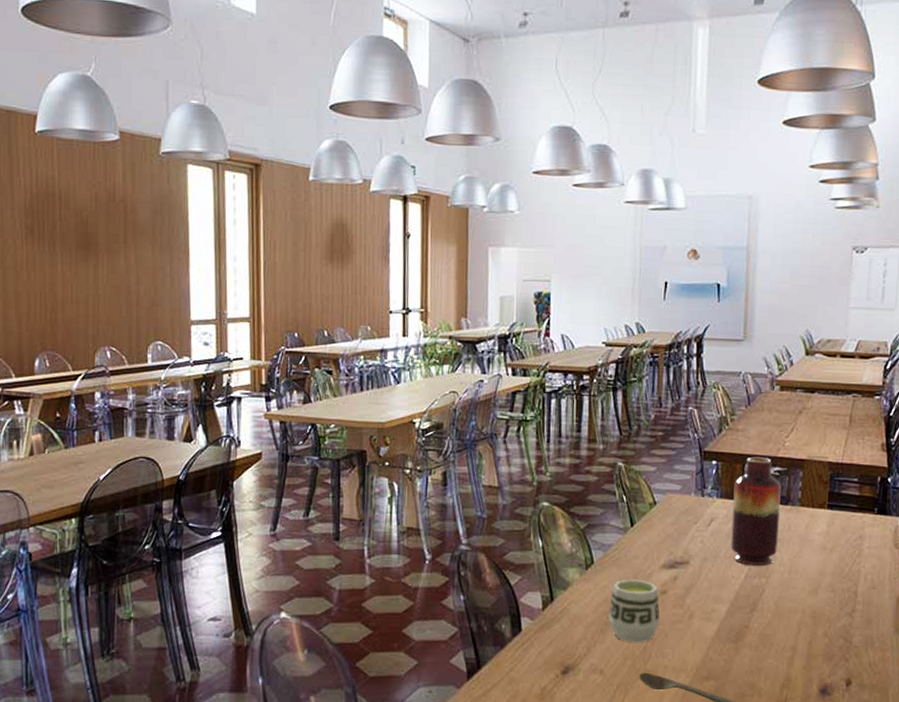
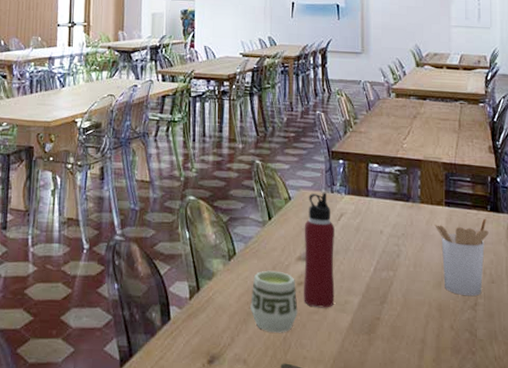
water bottle: none [667,496,704,617] -> present [304,192,335,308]
vase: present [730,457,781,566] -> none [359,157,402,259]
utensil holder: none [814,520,874,603] -> present [435,217,489,296]

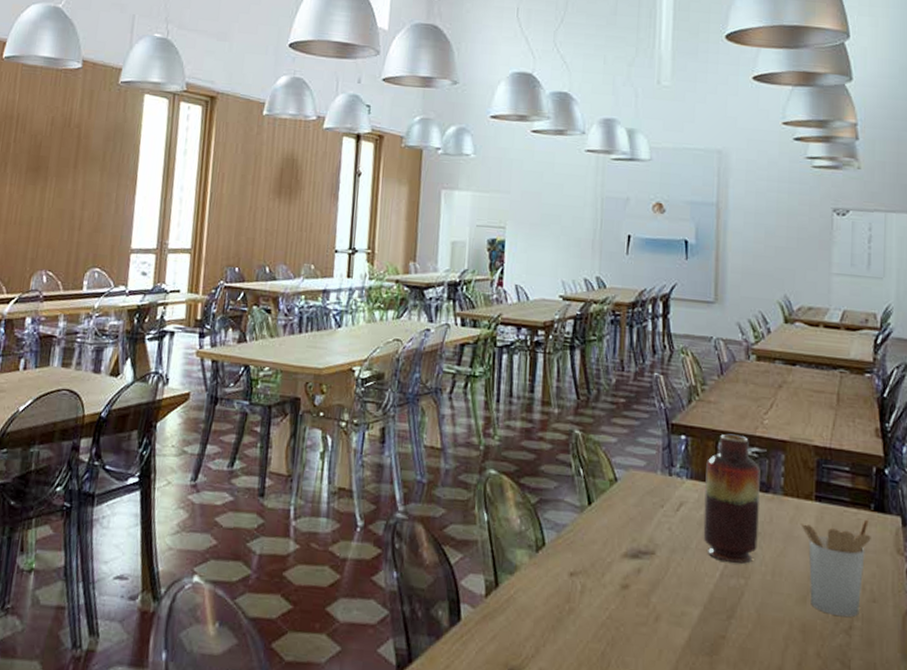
cup: present [250,270,298,333] -> none [561,567,621,647]
water bottle: present [304,192,335,308] -> none [629,474,672,620]
vase: none [359,157,402,259] -> present [703,434,761,564]

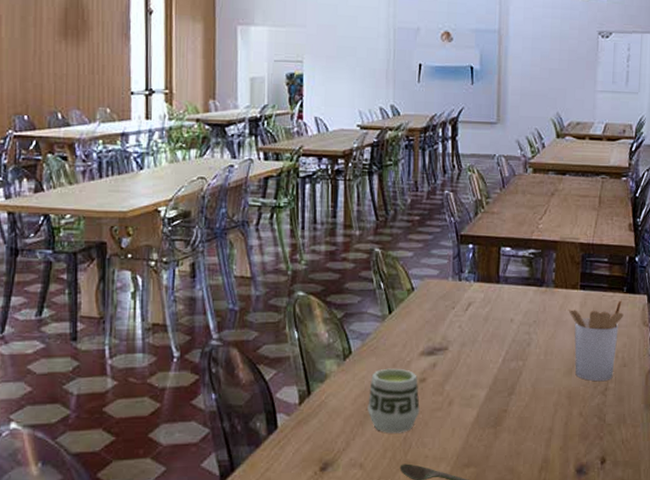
cup: none [561,567,621,647] -> present [367,368,420,434]
vase: present [703,434,761,564] -> none [488,239,536,348]

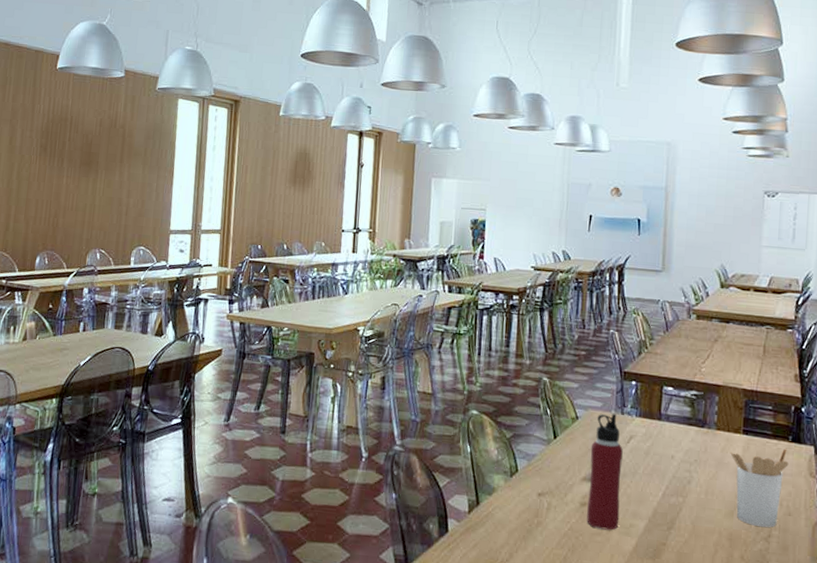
cup: present [367,368,420,434] -> none [530,489,580,552]
water bottle: none [426,280,462,404] -> present [587,413,623,530]

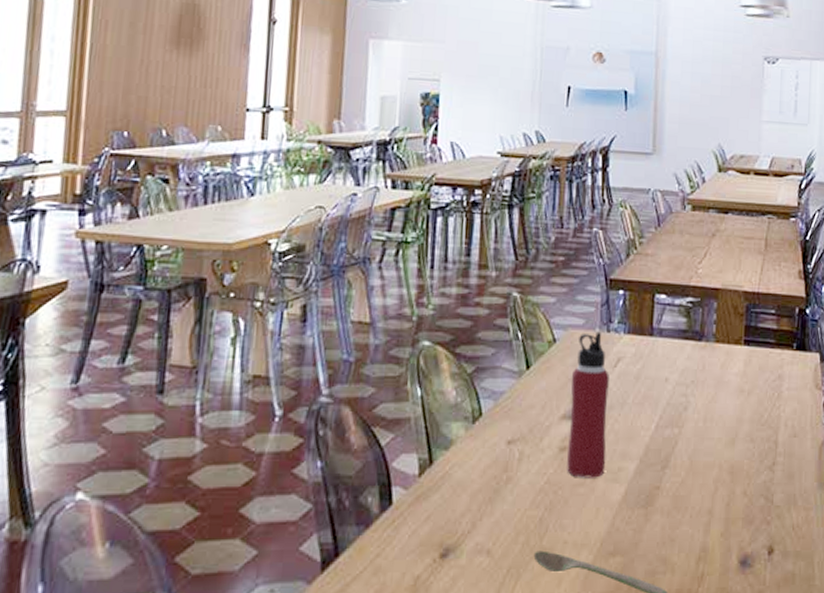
utensil holder: present [730,448,789,528] -> none [730,357,793,455]

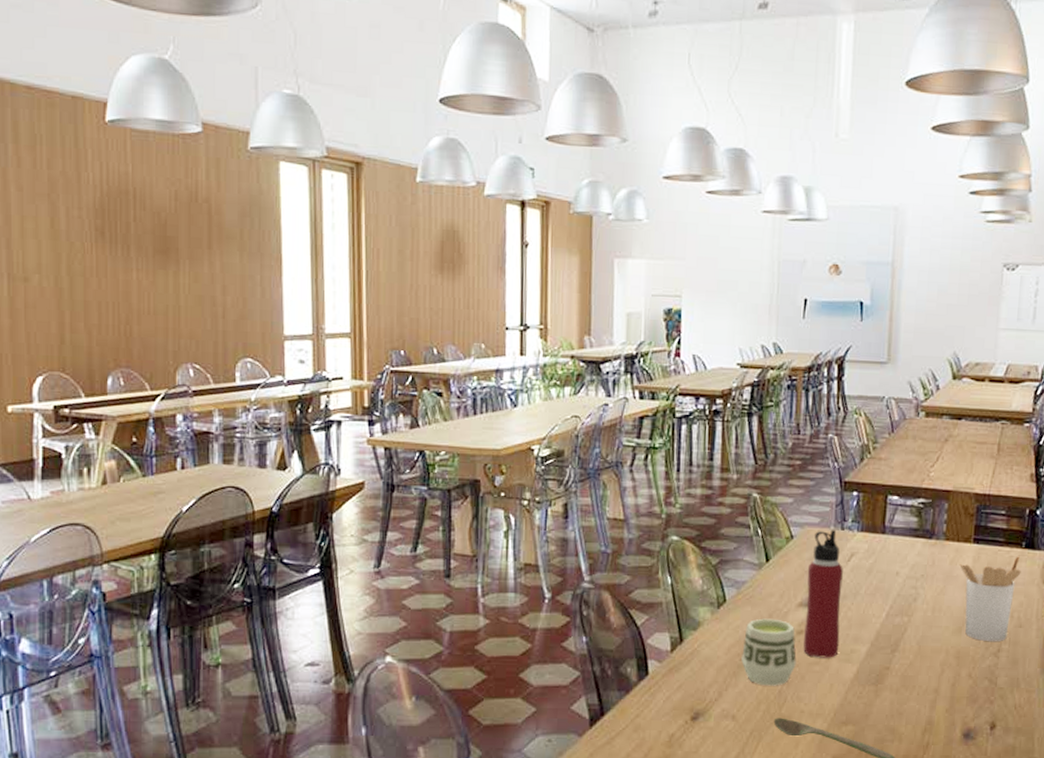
cup: none [498,434,559,513] -> present [741,618,797,686]
utensil holder: none [730,357,793,455] -> present [959,555,1021,642]

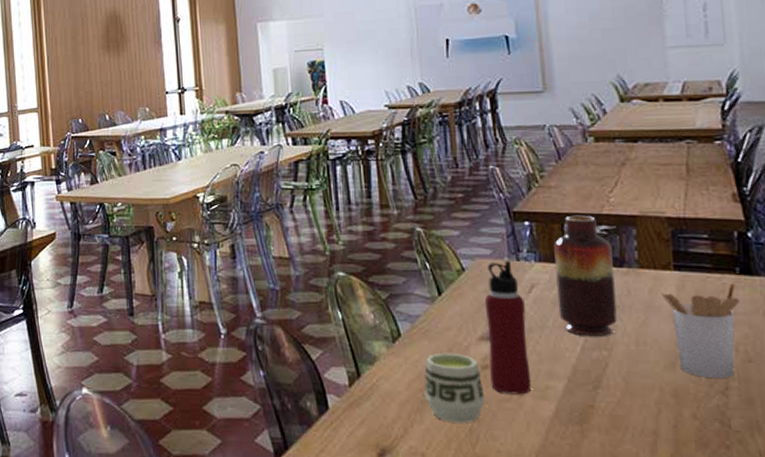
vase: none [871,487,926,603] -> present [554,215,617,336]

